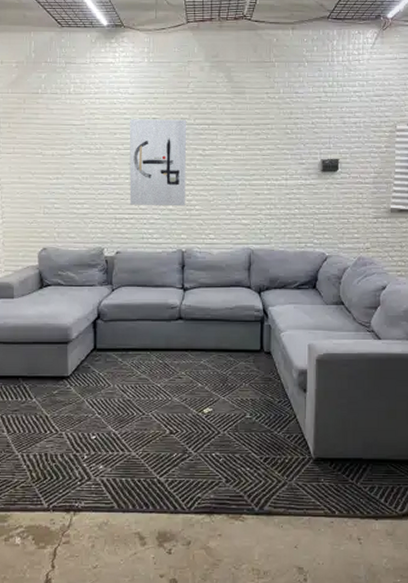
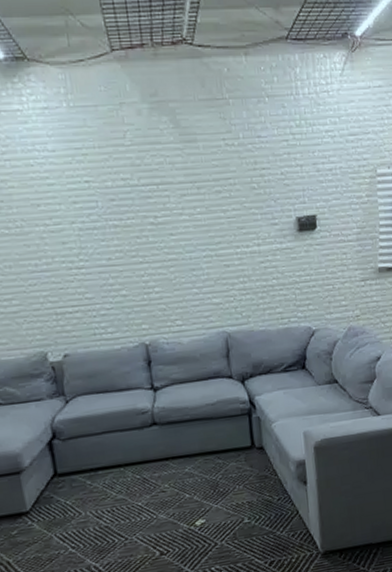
wall art: present [129,119,186,206] -> none [54,180,142,295]

